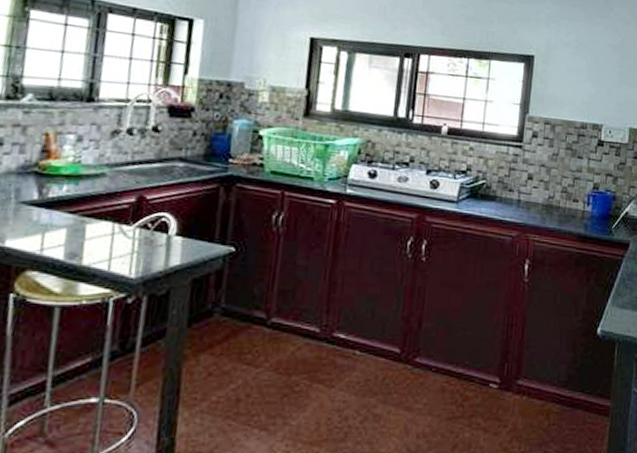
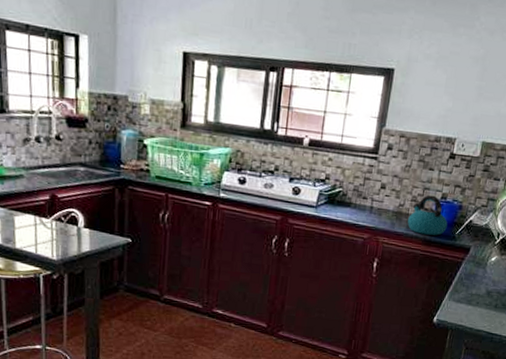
kettle: none [559,185,602,231] -> present [407,195,448,236]

